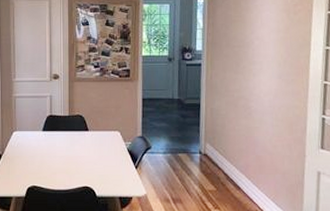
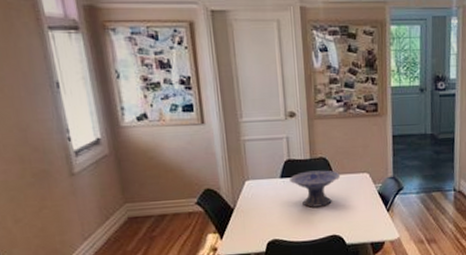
decorative bowl: none [50,126,95,159] -> present [290,170,341,208]

